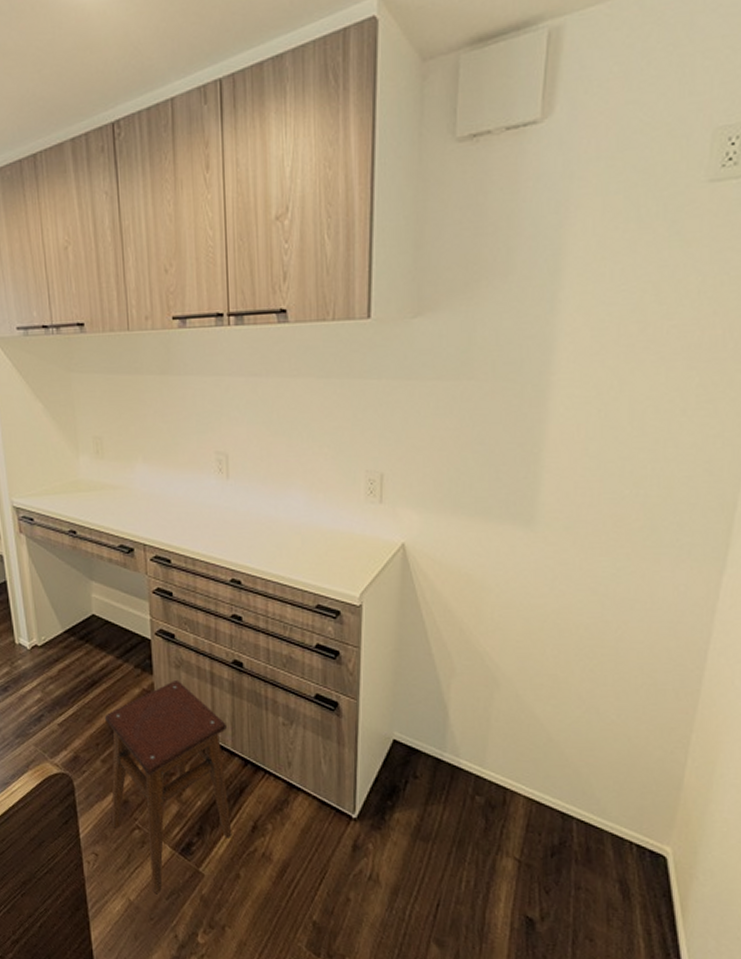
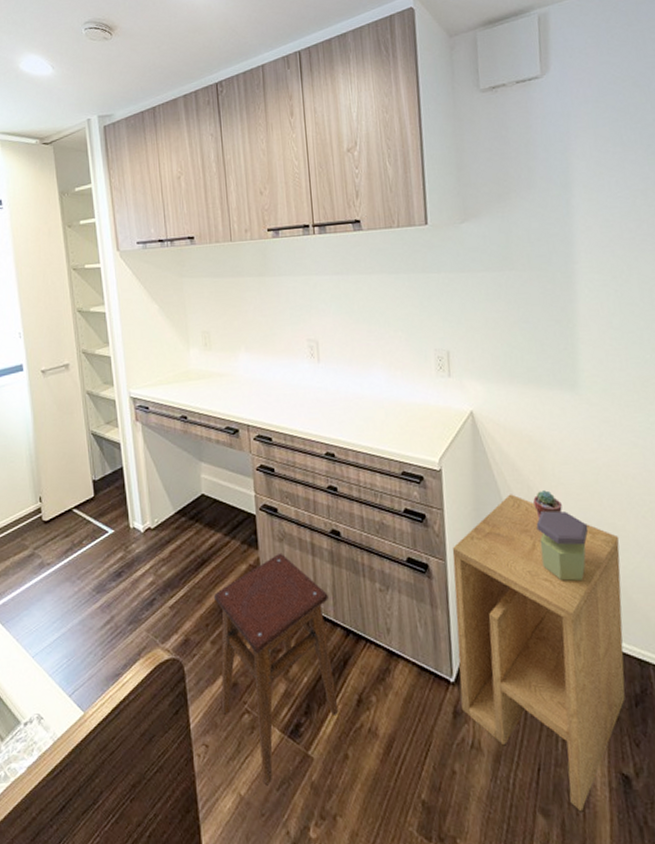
side table: none [362,636,559,945] -> present [452,494,625,811]
potted succulent: none [465,635,497,665] -> present [533,490,563,519]
jar: none [465,657,525,732] -> present [536,511,589,582]

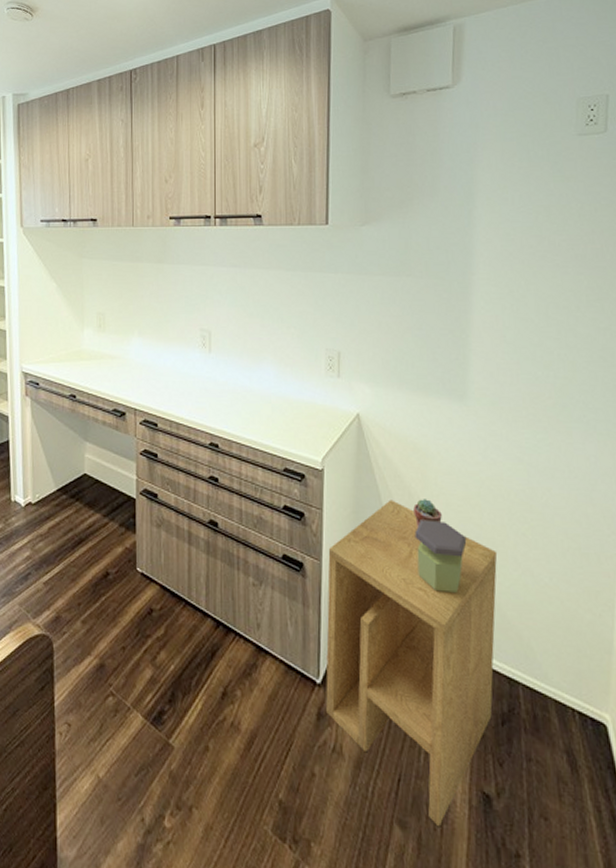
stool: present [214,552,339,784] -> none [87,538,203,769]

